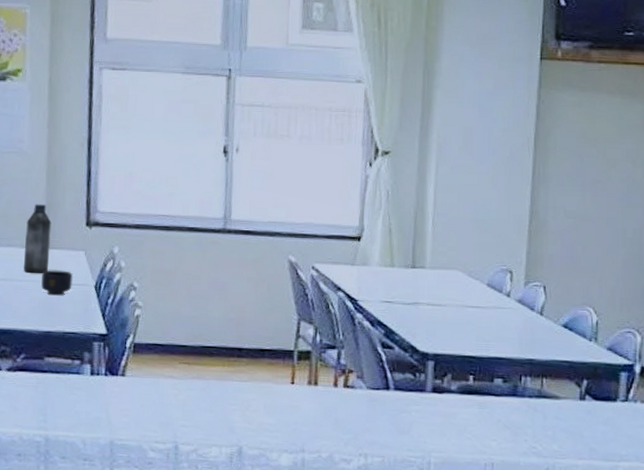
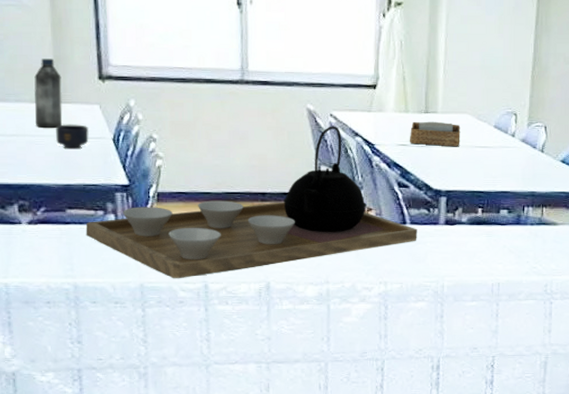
tea set: none [61,279,402,438] -> present [85,126,417,279]
napkin holder: none [394,276,450,306] -> present [409,121,461,147]

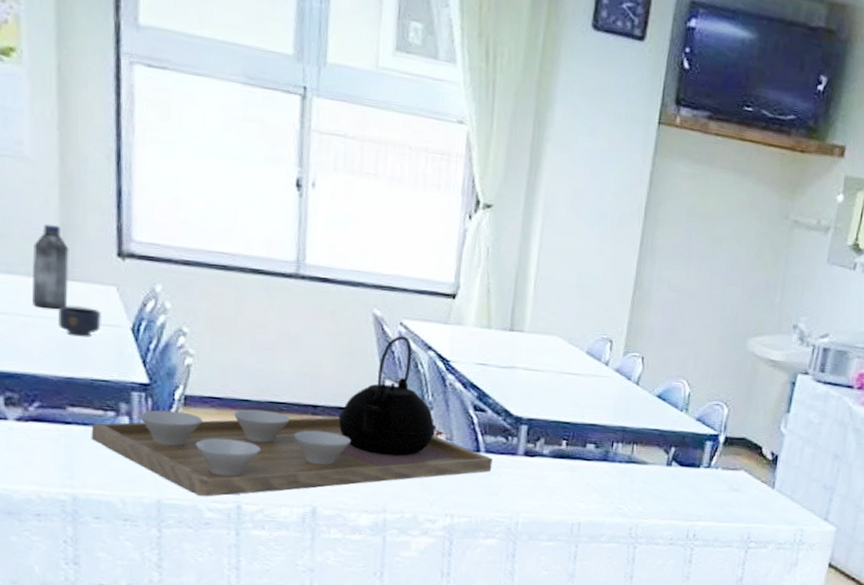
napkin holder: present [409,121,461,147] -> none [489,339,549,372]

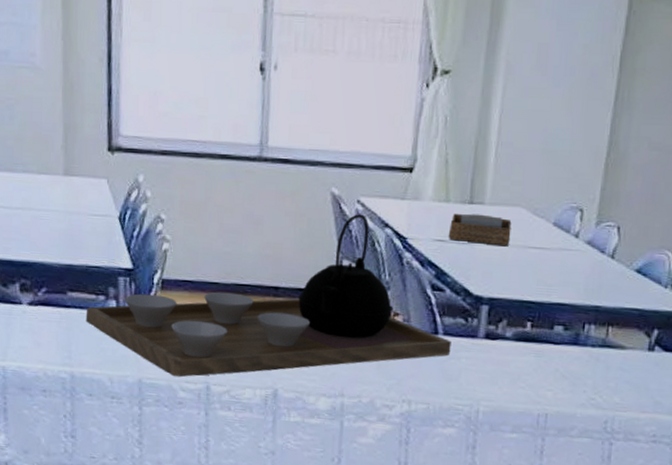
water bottle: present [32,224,69,309] -> none [42,126,70,202]
mug: present [58,306,101,336] -> none [61,199,95,226]
napkin holder: none [489,339,549,372] -> present [448,213,512,247]

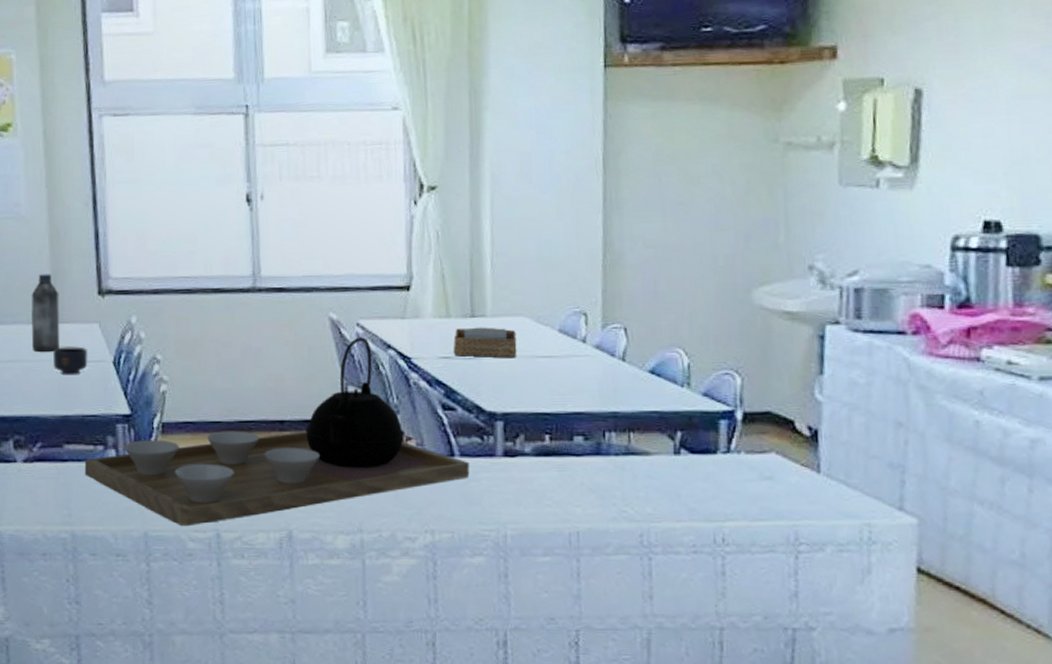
water bottle: none [42,126,70,202] -> present [31,274,60,352]
mug: none [61,199,95,226] -> present [53,346,88,374]

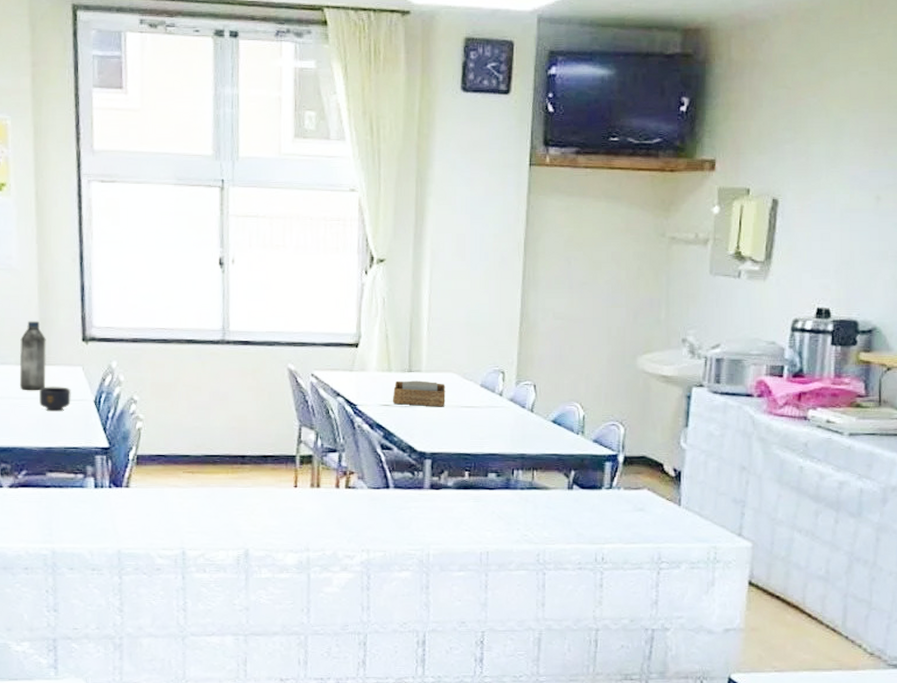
tea set: present [84,337,470,527] -> none [65,386,401,545]

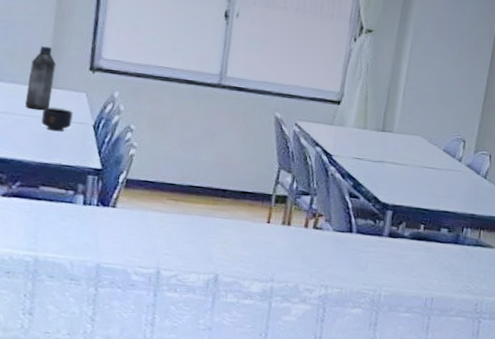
napkin holder: present [392,380,446,407] -> none [364,138,413,166]

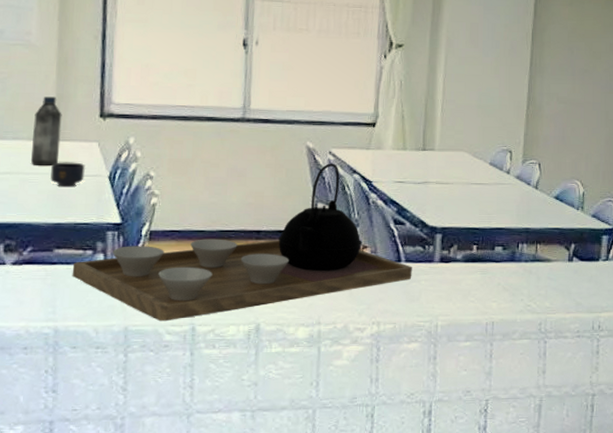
tea set: none [54,134,362,263] -> present [72,163,412,322]

